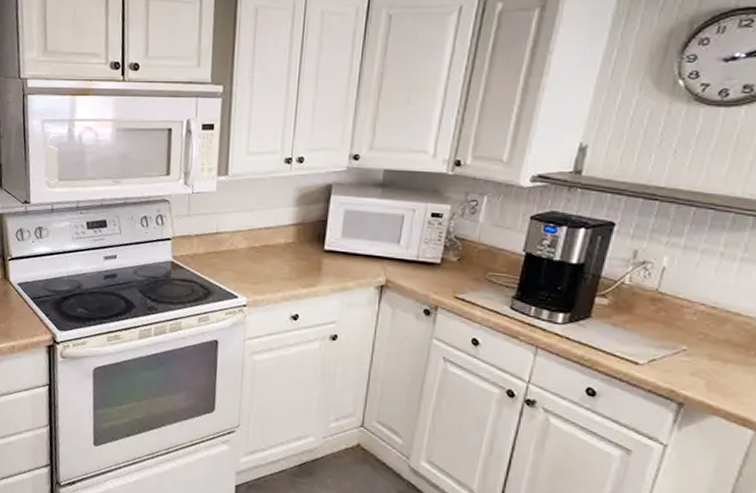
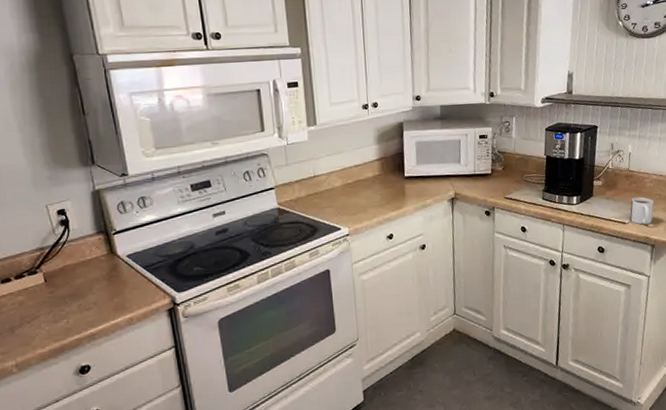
mug: none [646,330,693,373] -> present [629,197,654,225]

